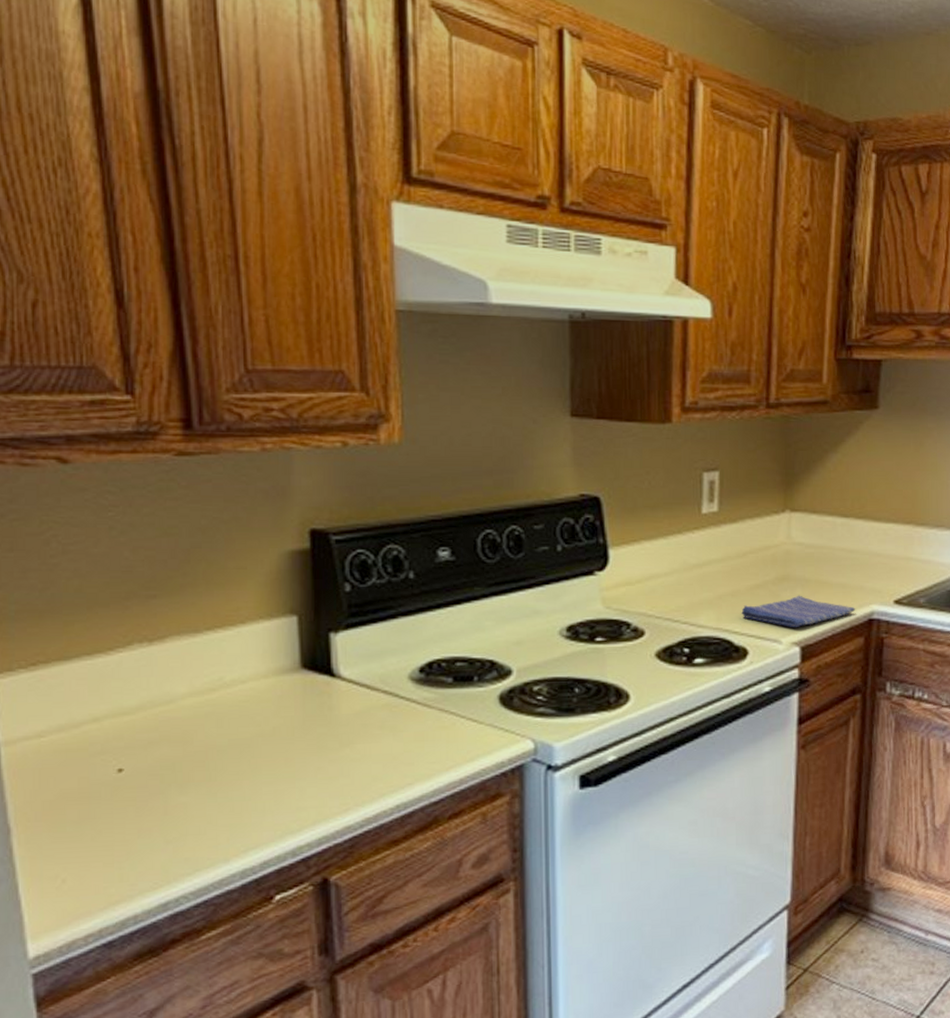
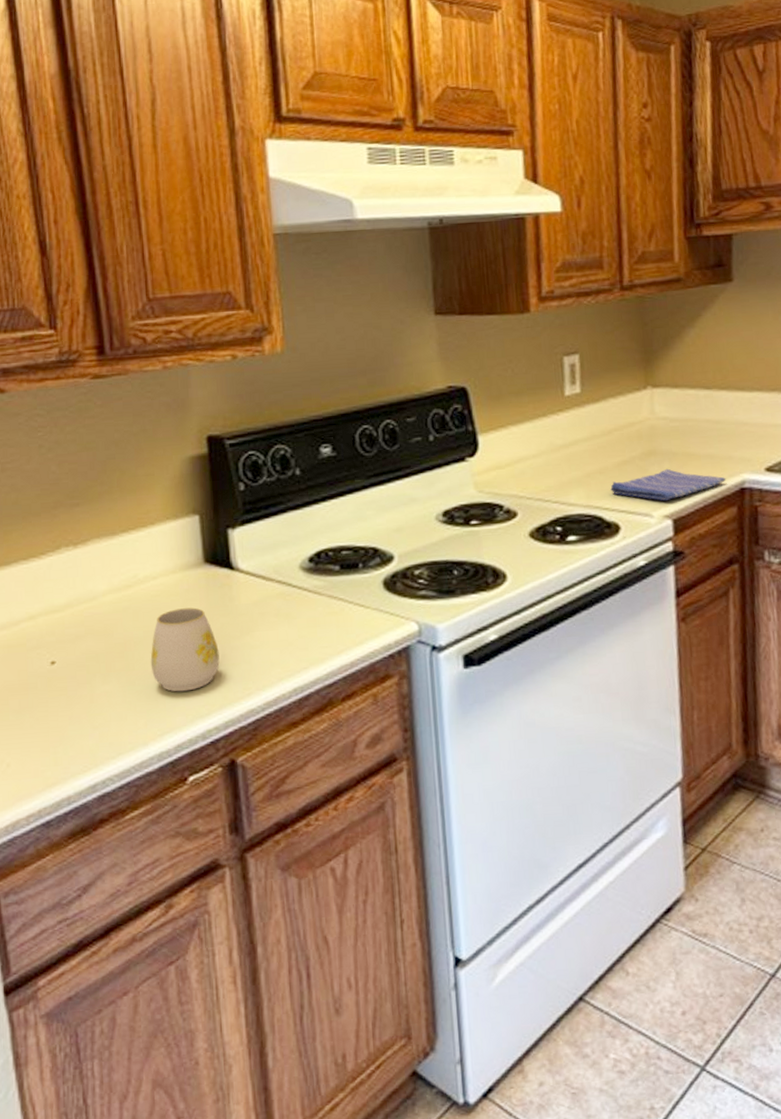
mug: none [235,716,315,806] -> present [150,607,220,692]

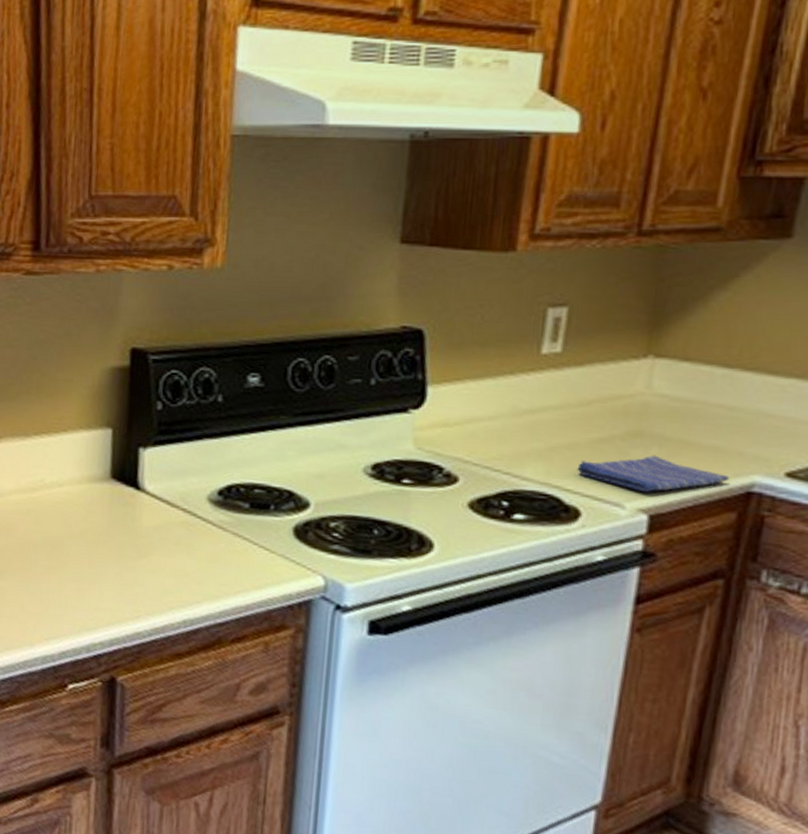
mug: present [150,607,220,692] -> none [46,519,114,602]

